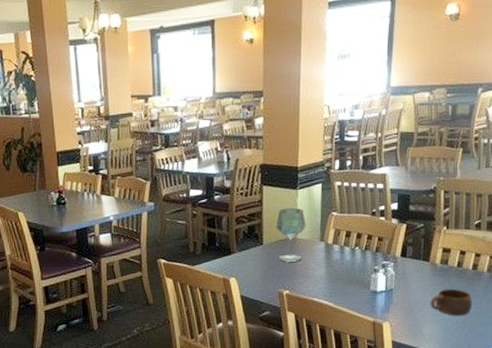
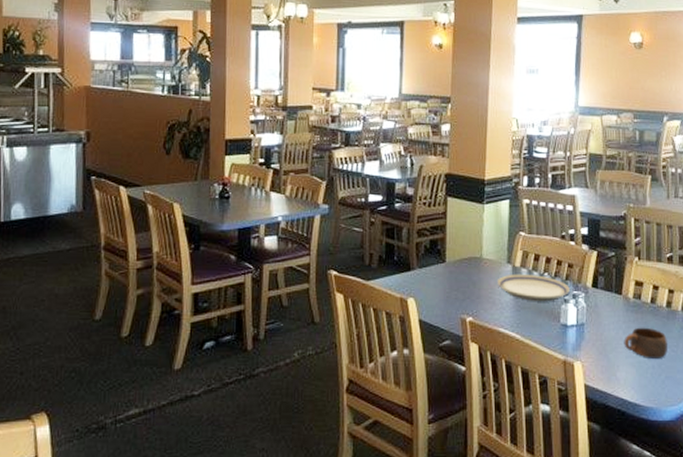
wine glass: present [275,207,306,262] -> none [460,223,492,284]
plate: none [311,249,379,273] -> present [497,273,570,301]

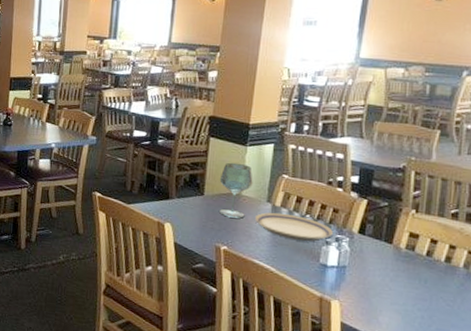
wine glass: none [460,223,492,284] -> present [219,162,253,219]
cup: present [624,327,667,358] -> none [389,277,442,310]

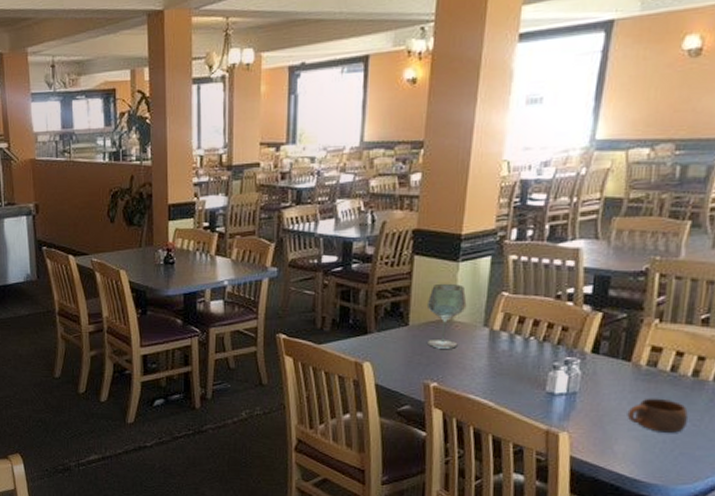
plate: present [254,212,333,242] -> none [469,337,562,367]
cup: none [389,277,442,310] -> present [627,398,688,433]

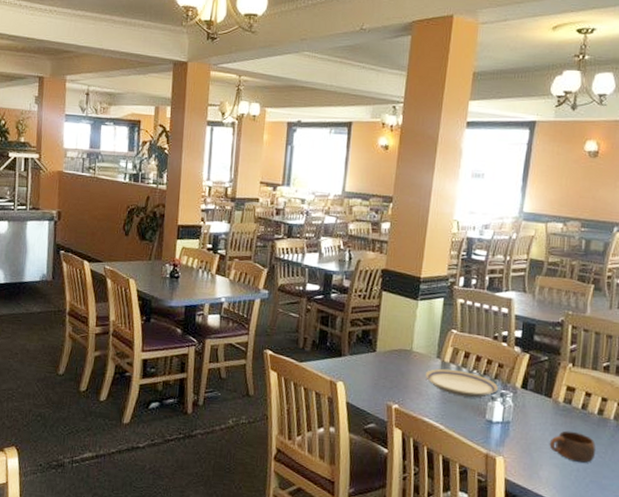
wine glass: present [426,283,467,349] -> none [391,317,424,376]
plate: none [469,337,562,367] -> present [425,368,498,398]

